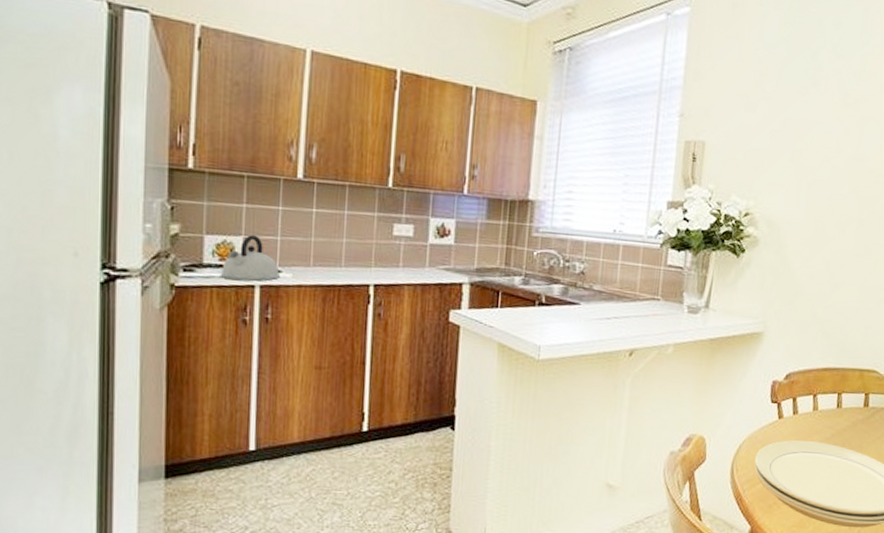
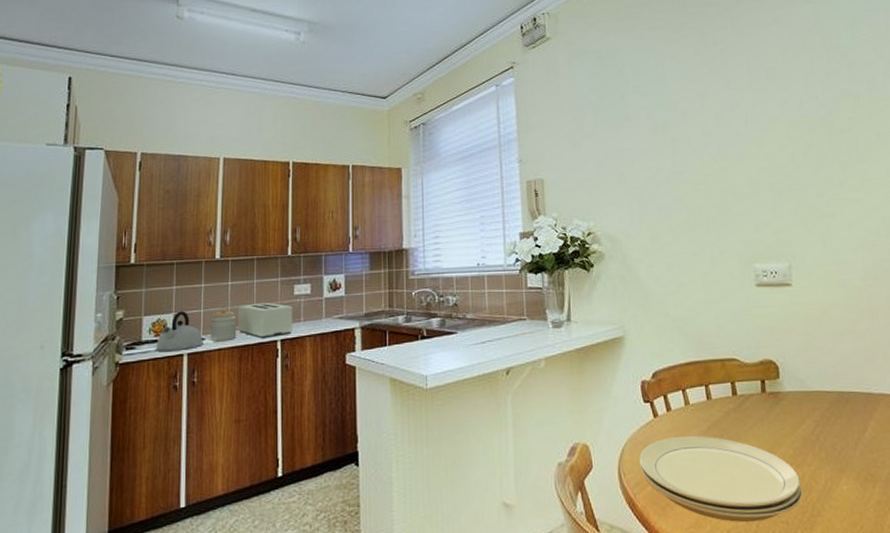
jar: none [288,239,321,277] -> present [210,308,237,342]
toaster: none [323,238,390,281] -> present [238,302,292,339]

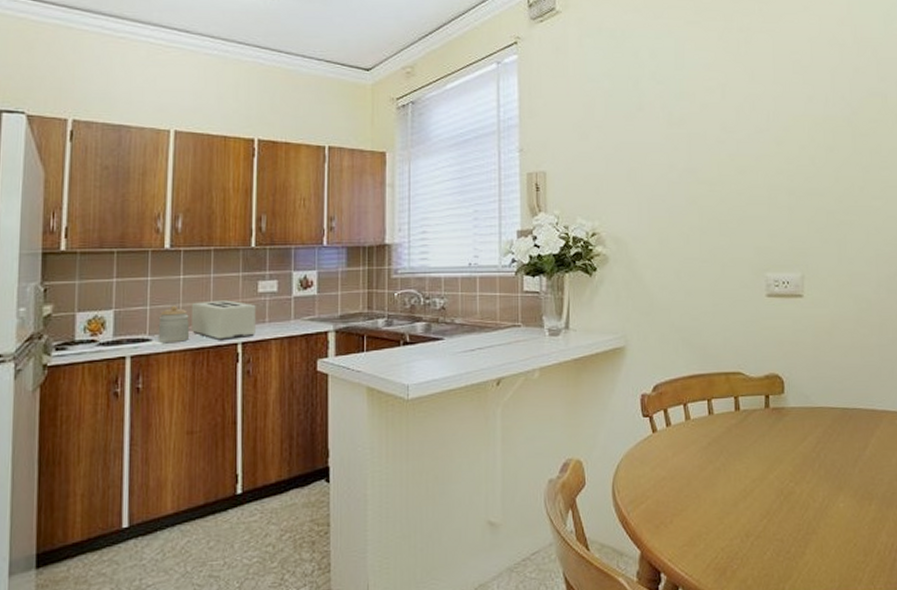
kettle: present [155,311,203,352] -> none [91,307,150,354]
plate: present [639,435,803,522] -> none [635,452,799,540]

